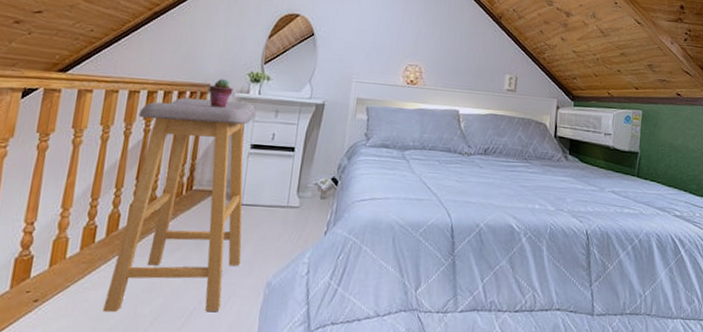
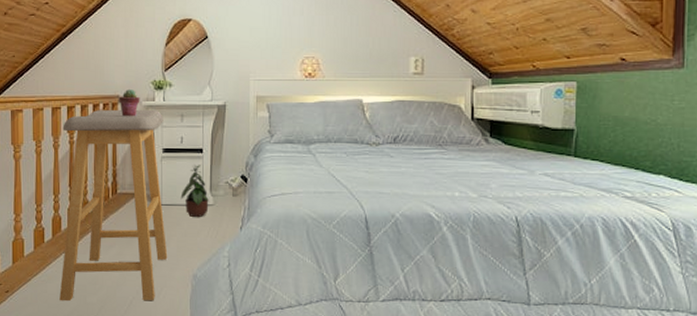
potted plant: none [264,163,295,220] -> present [180,165,209,217]

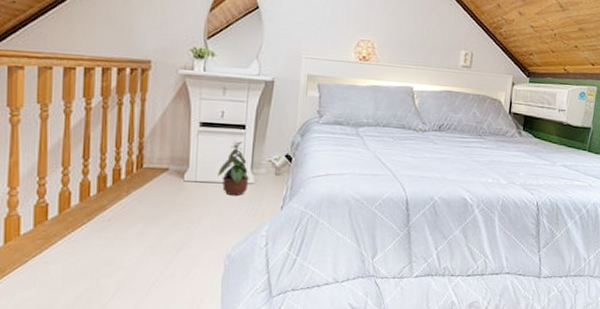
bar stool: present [59,109,168,302] -> none [65,74,203,284]
potted succulent: present [119,88,140,117] -> none [150,54,176,86]

